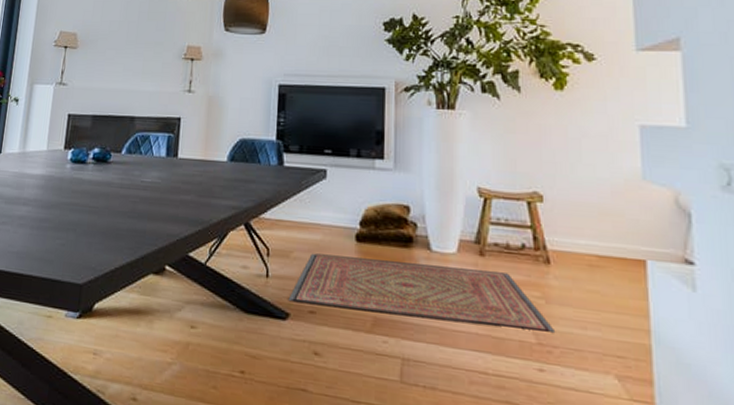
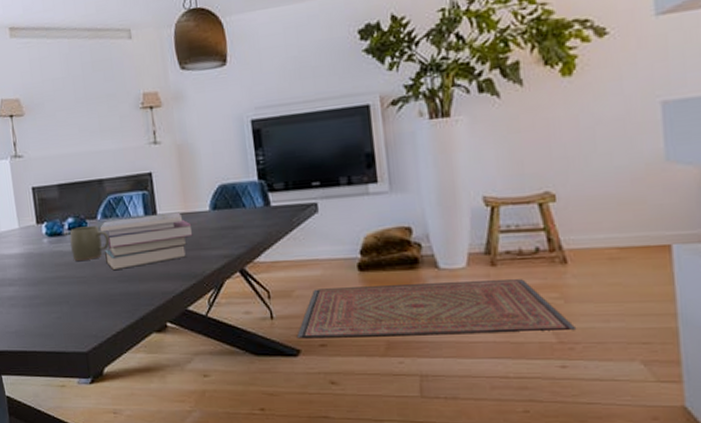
mug: none [90,158,129,192] -> present [69,226,110,261]
books: none [121,156,208,206] -> present [99,212,193,271]

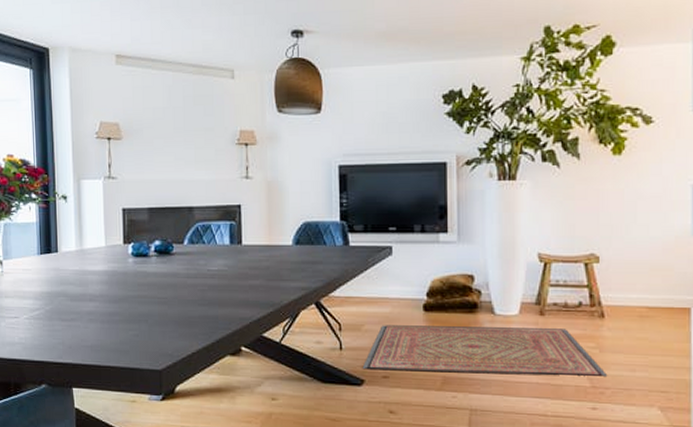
mug: present [69,226,110,261] -> none [155,250,194,282]
books: present [99,212,193,271] -> none [185,244,275,294]

